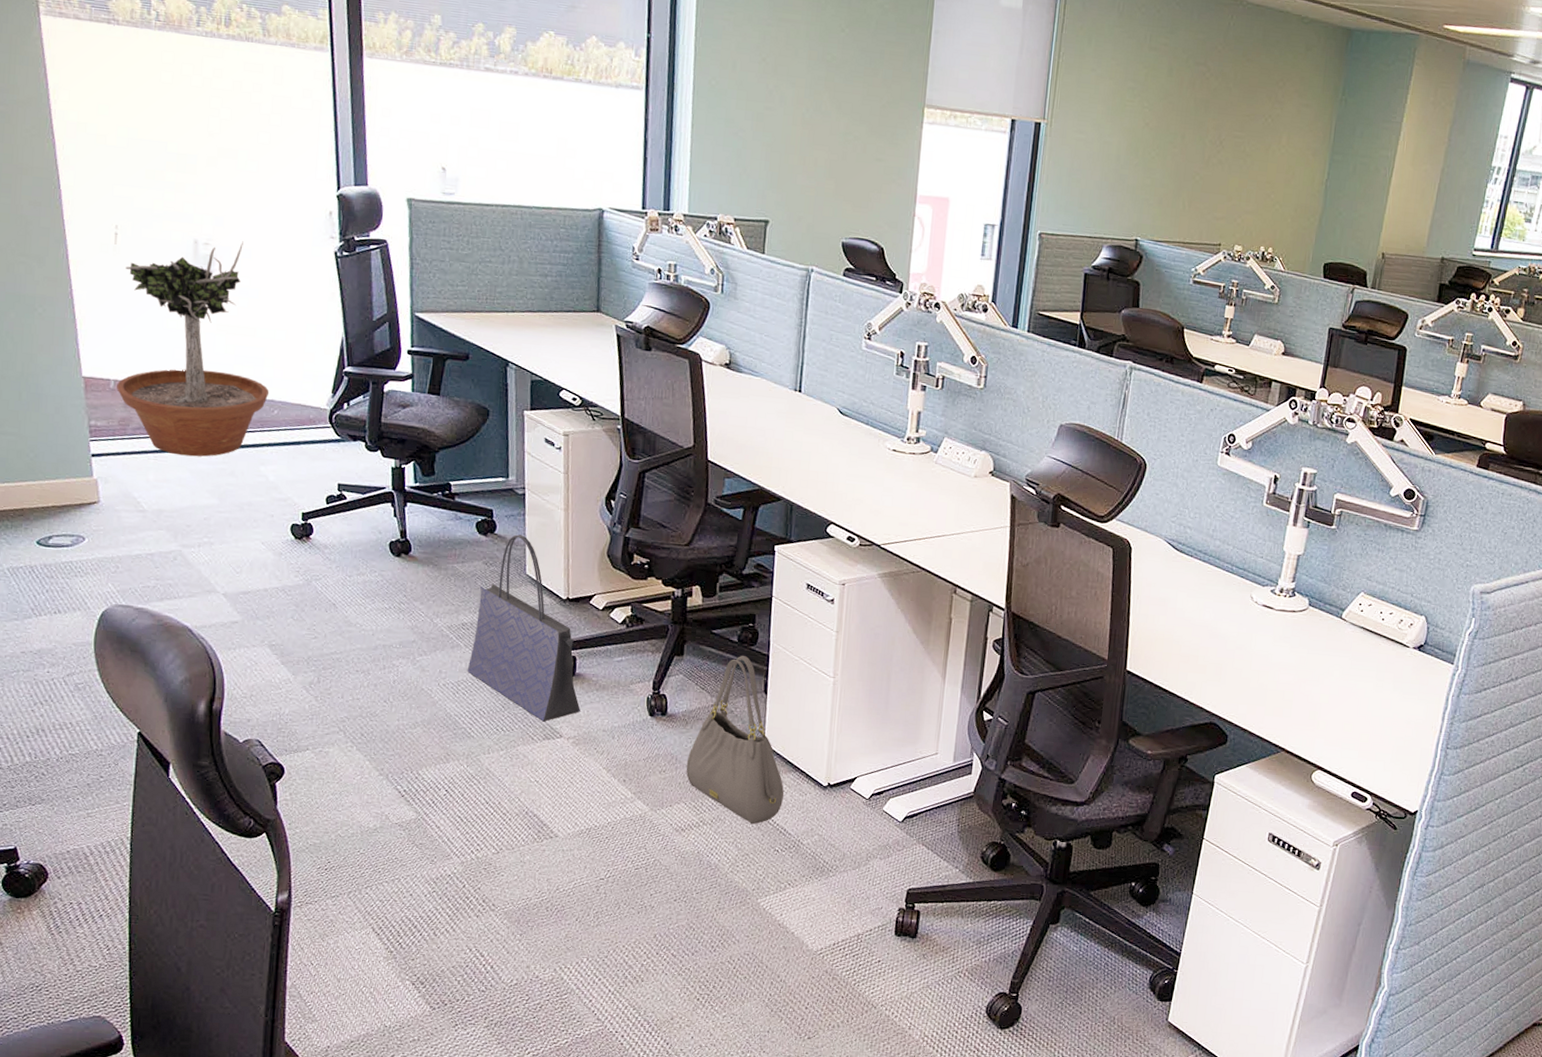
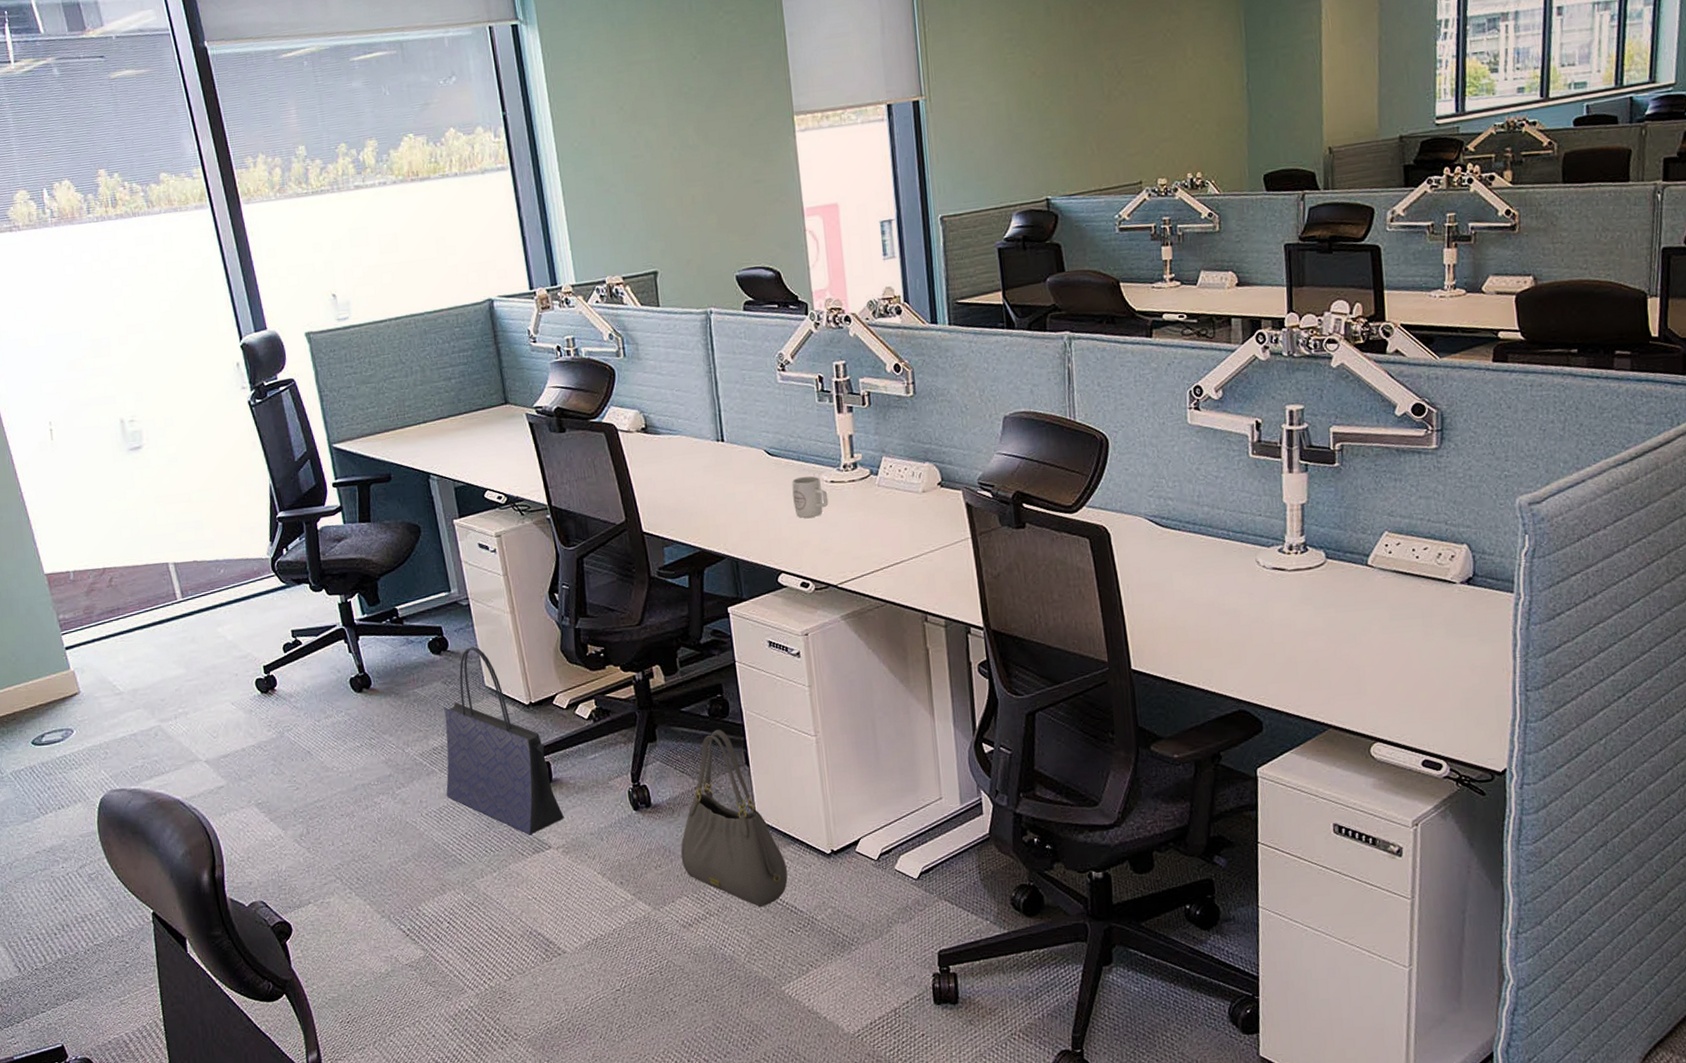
potted tree: present [117,241,270,457] -> none [64,410,213,632]
mug: none [854,439,888,479] -> present [791,475,829,518]

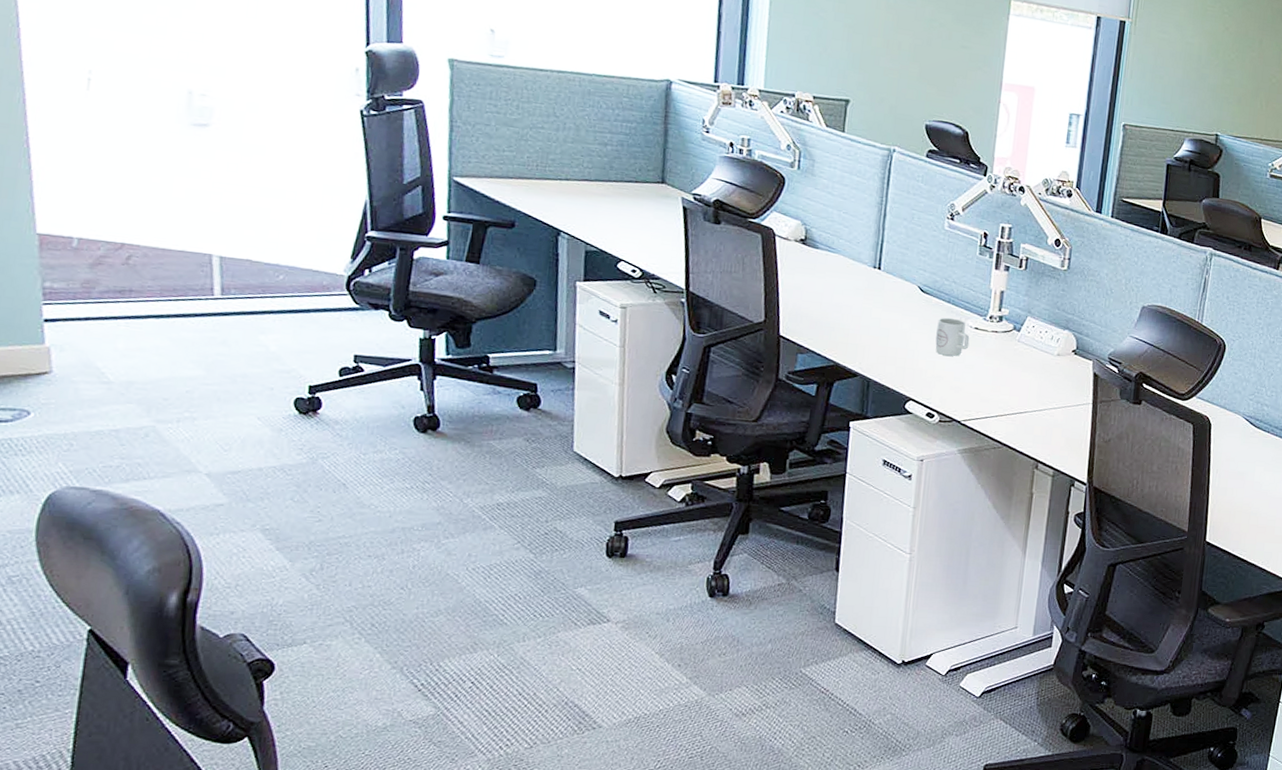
tote bag: present [444,646,564,835] -> none [501,410,632,606]
handbag: present [680,729,788,908] -> none [748,532,855,706]

